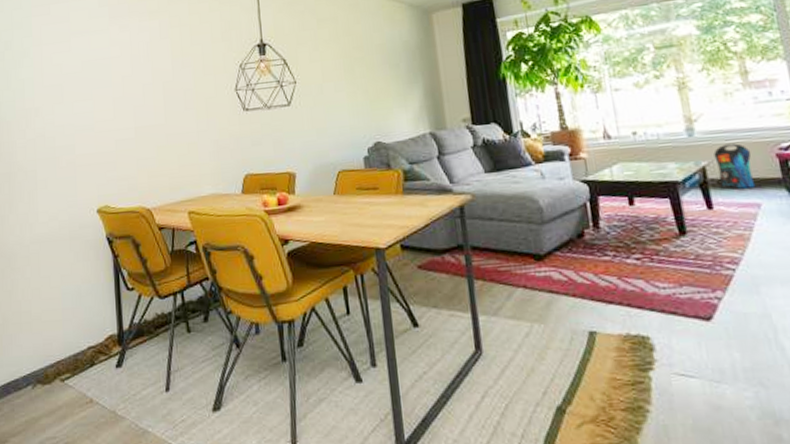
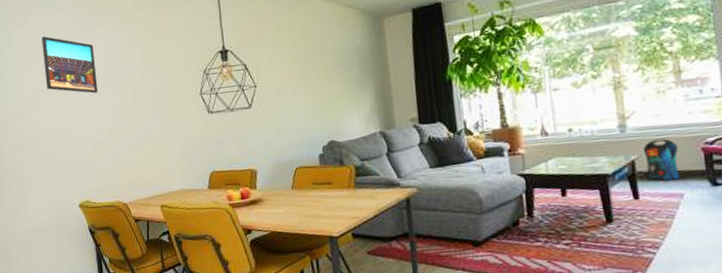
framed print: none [65,26,125,88] -> present [41,36,99,94]

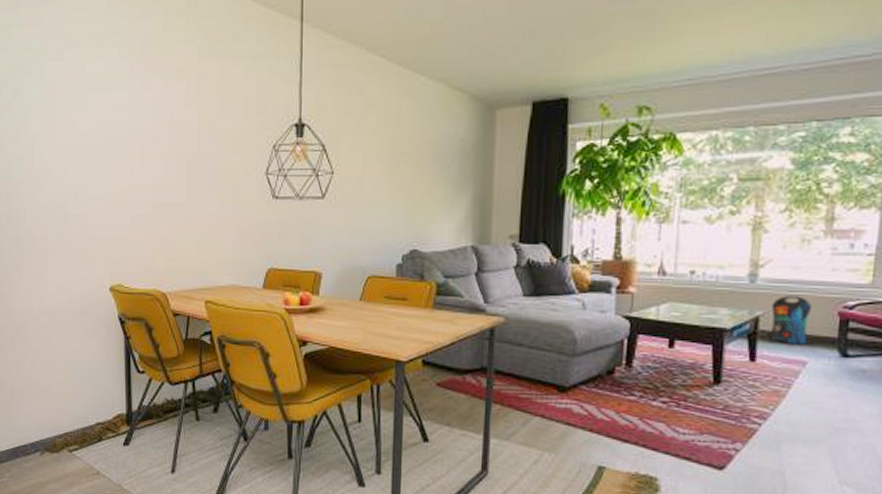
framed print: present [41,36,99,94] -> none [81,77,144,157]

